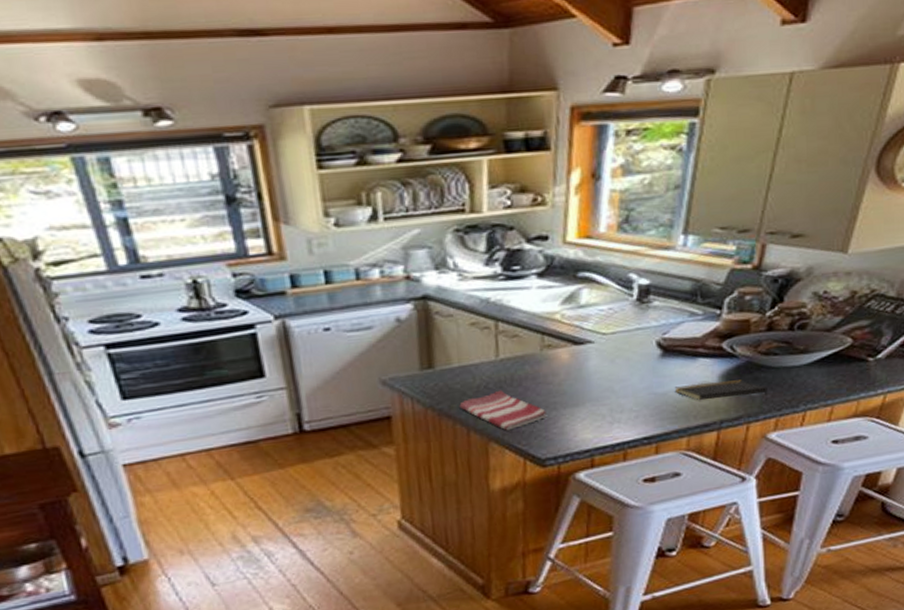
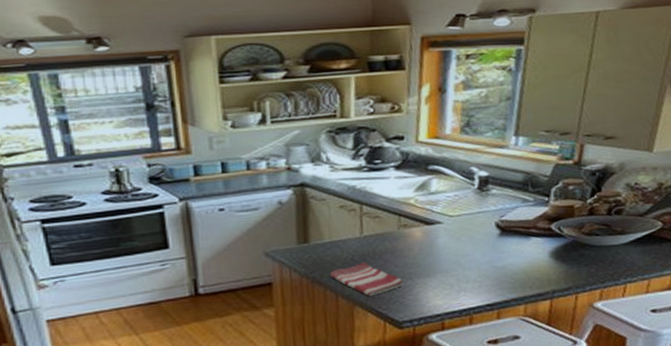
notepad: present [674,380,768,401] -> none [511,256,592,274]

